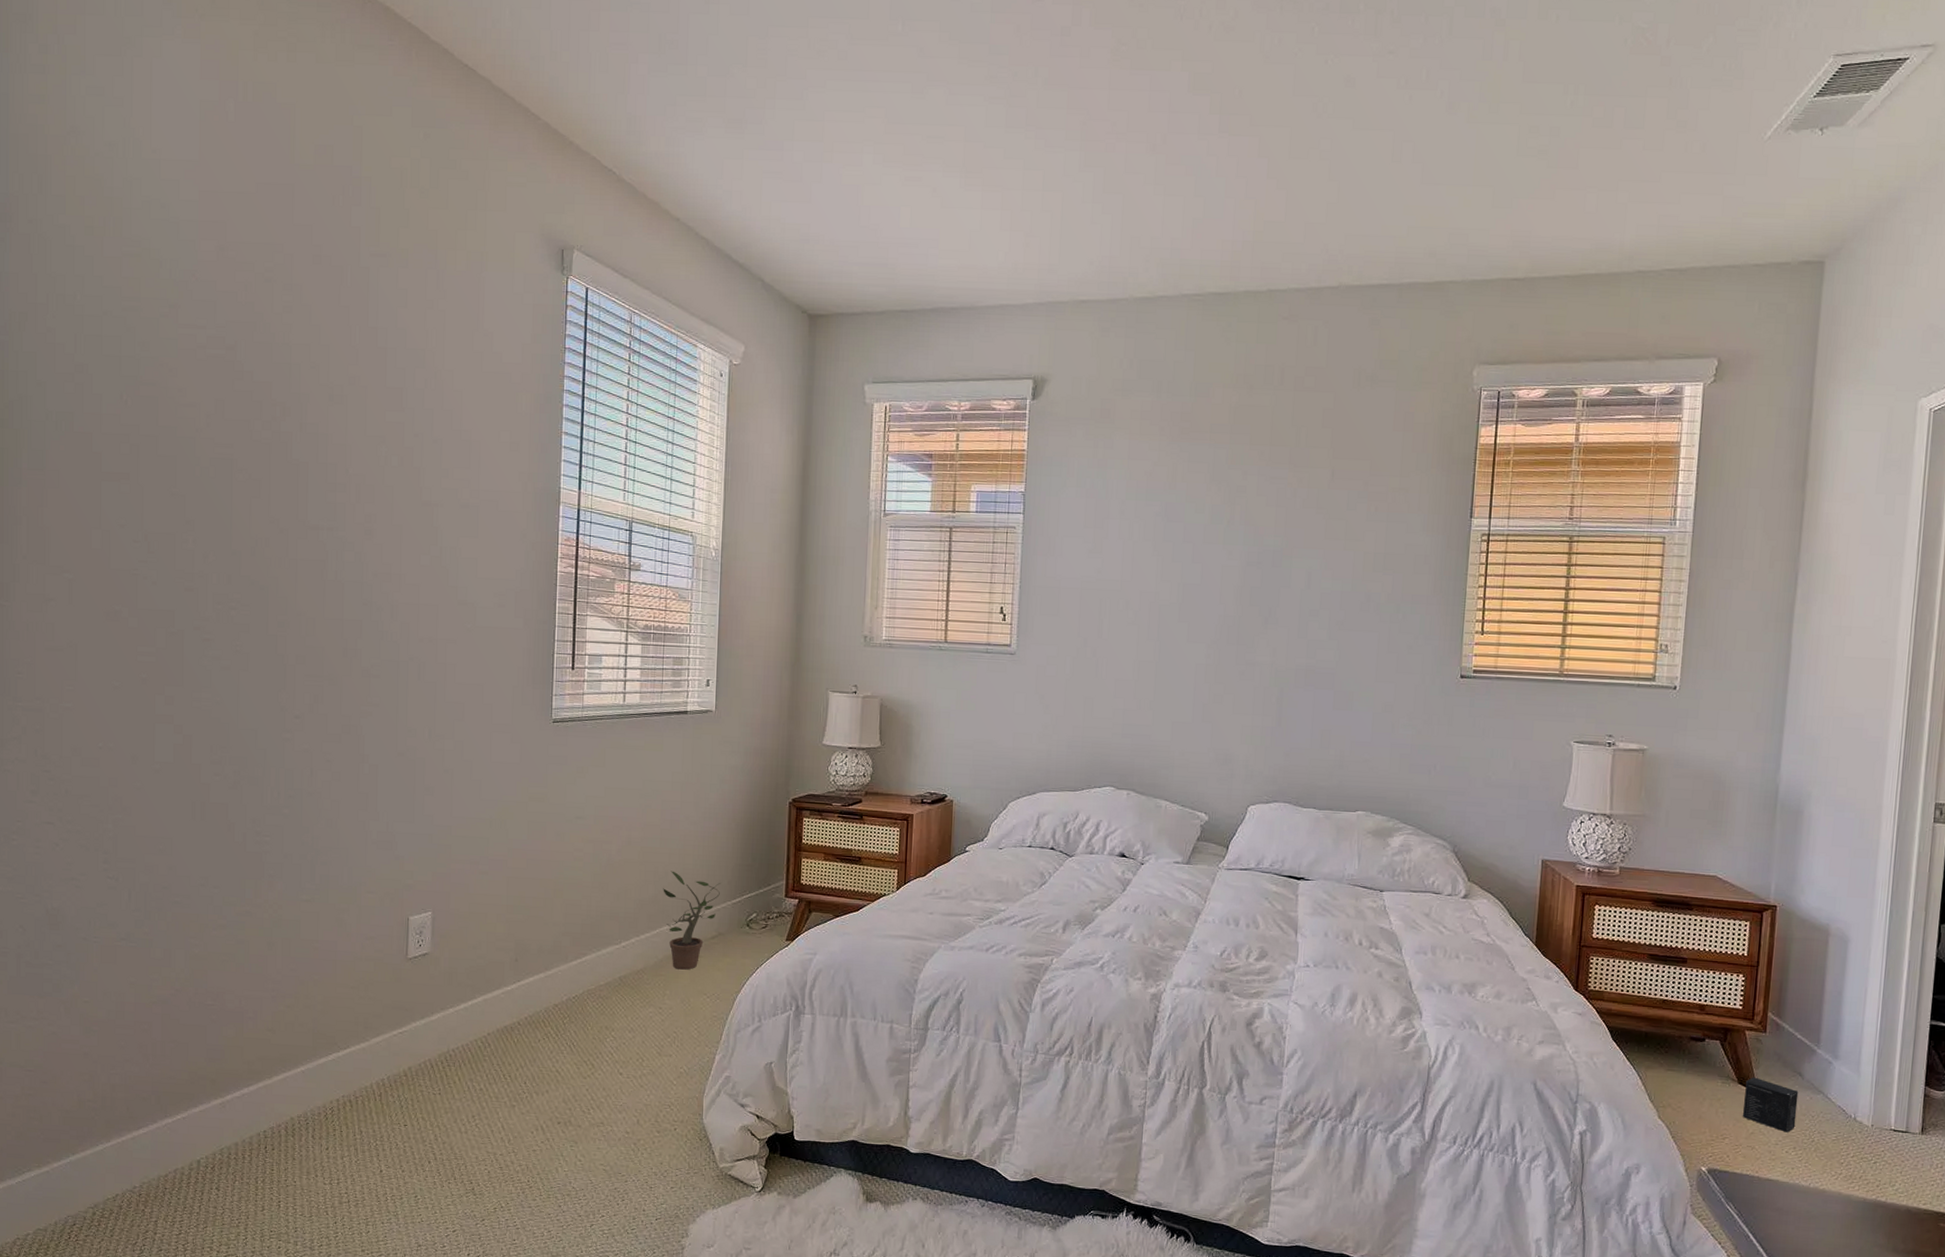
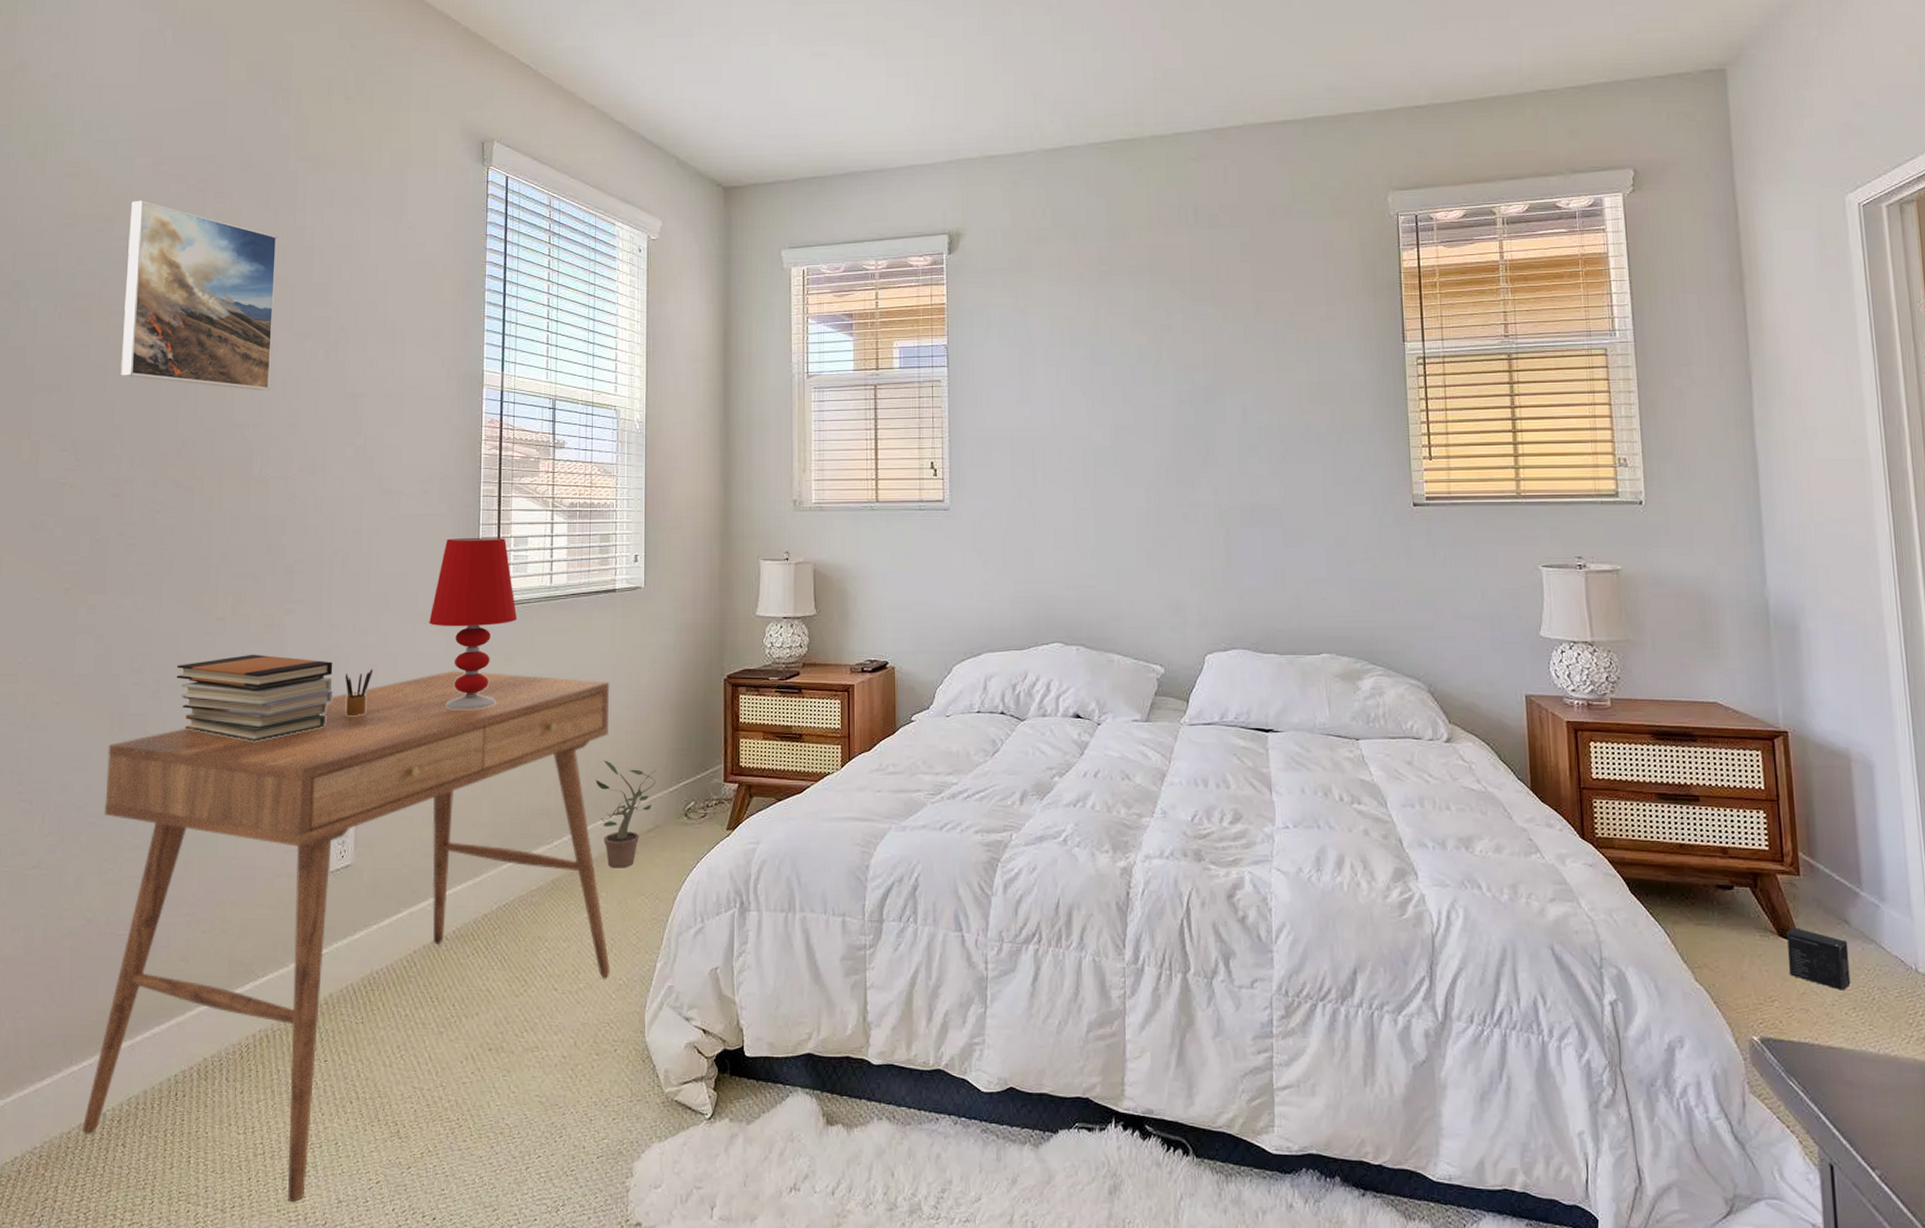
desk: none [178,779,679,1244] -> present [82,670,610,1202]
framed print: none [191,286,350,494] -> present [120,200,278,391]
book stack: none [255,752,410,835] -> present [176,654,333,742]
pencil box: none [421,773,449,817] -> present [345,669,373,715]
table lamp: none [504,652,591,818] -> present [429,538,518,711]

